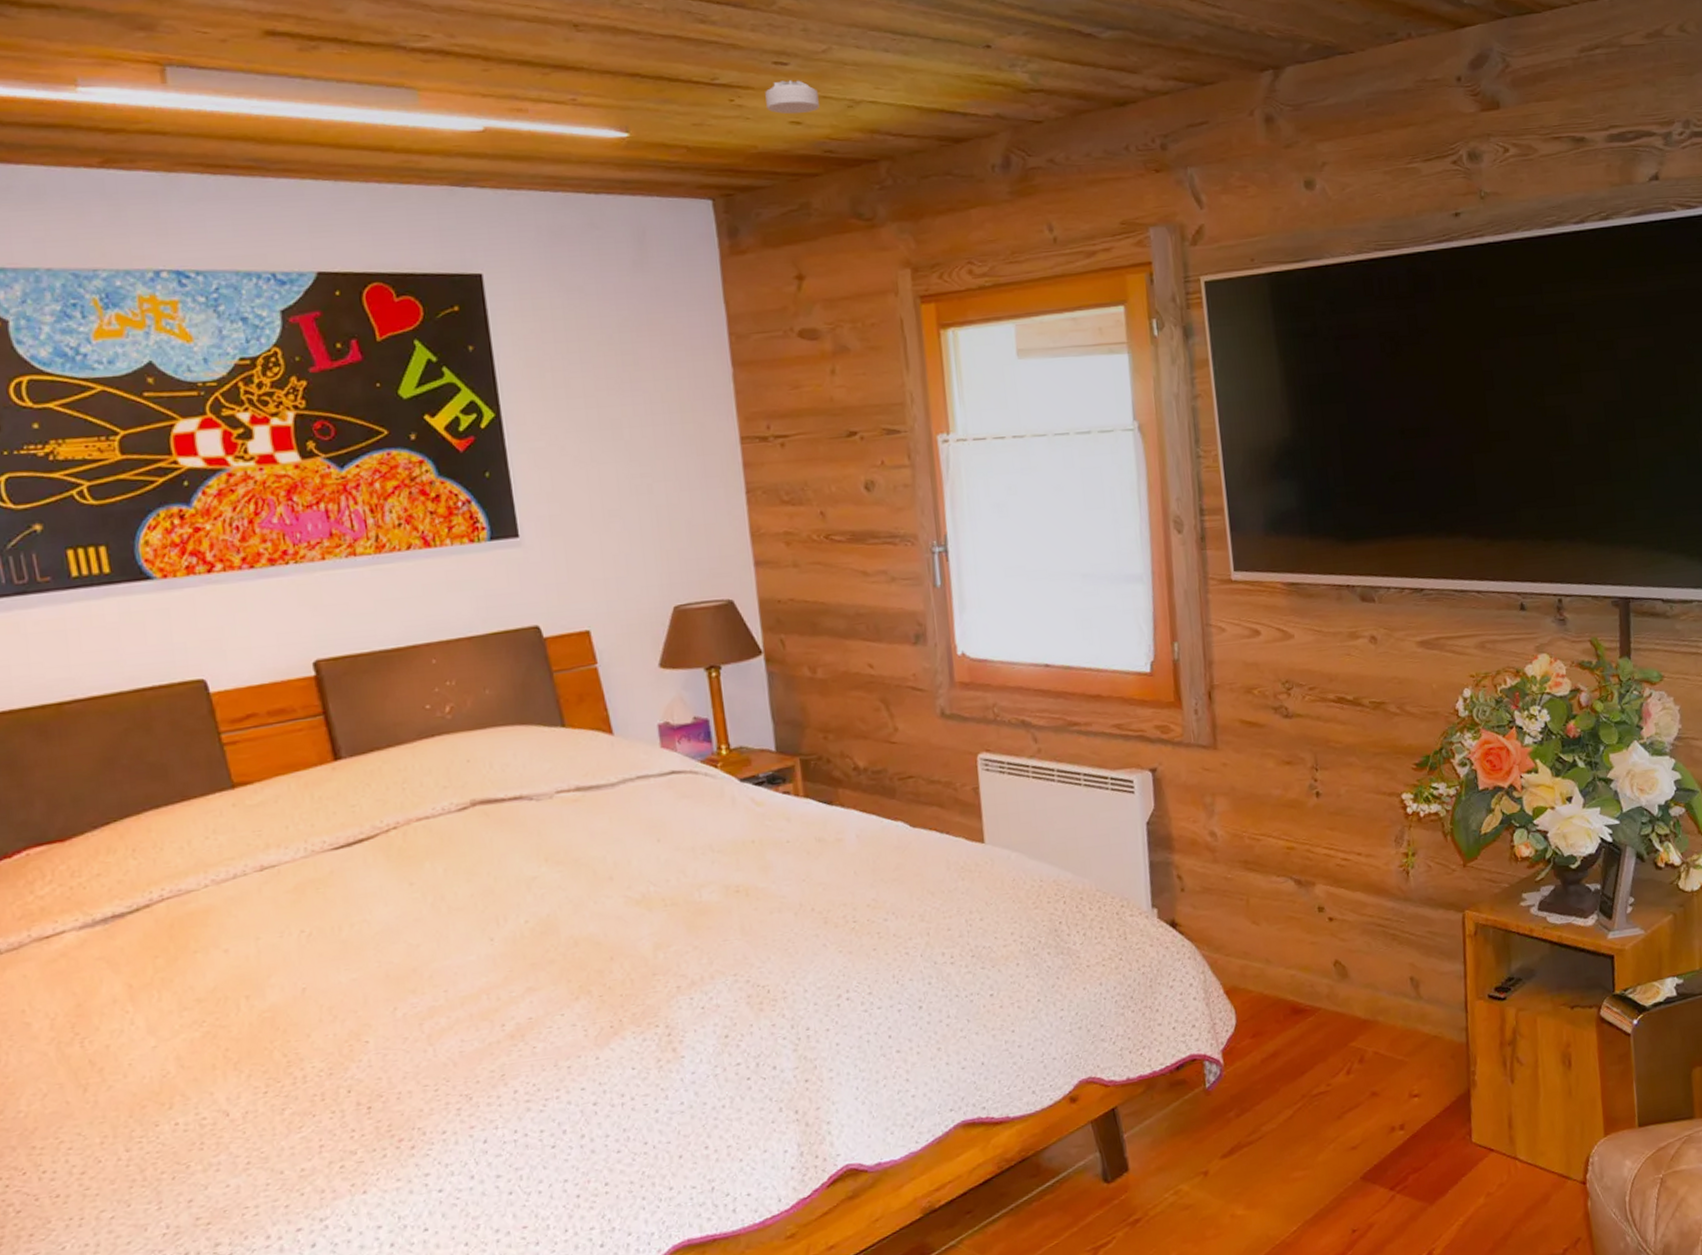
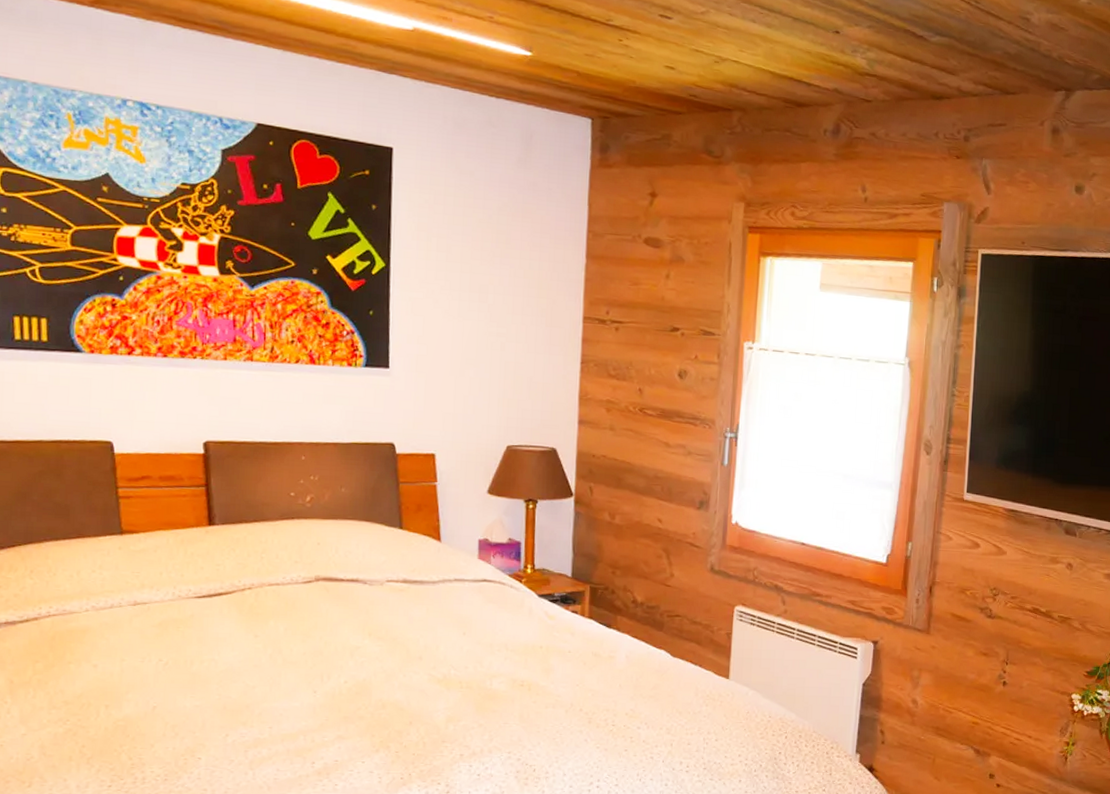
smoke detector: present [765,80,819,114] -> none [648,31,692,61]

